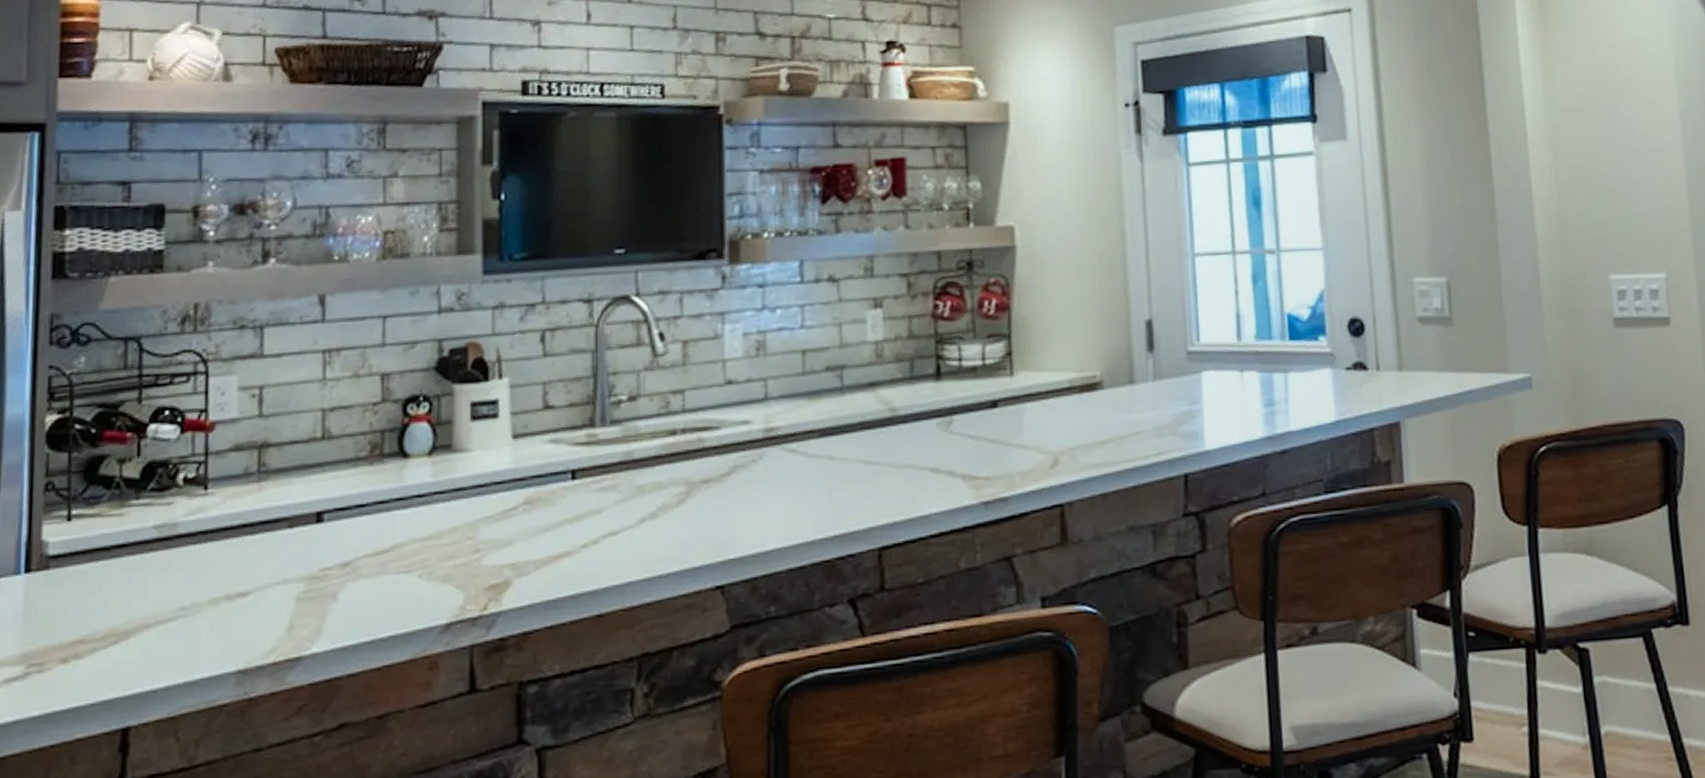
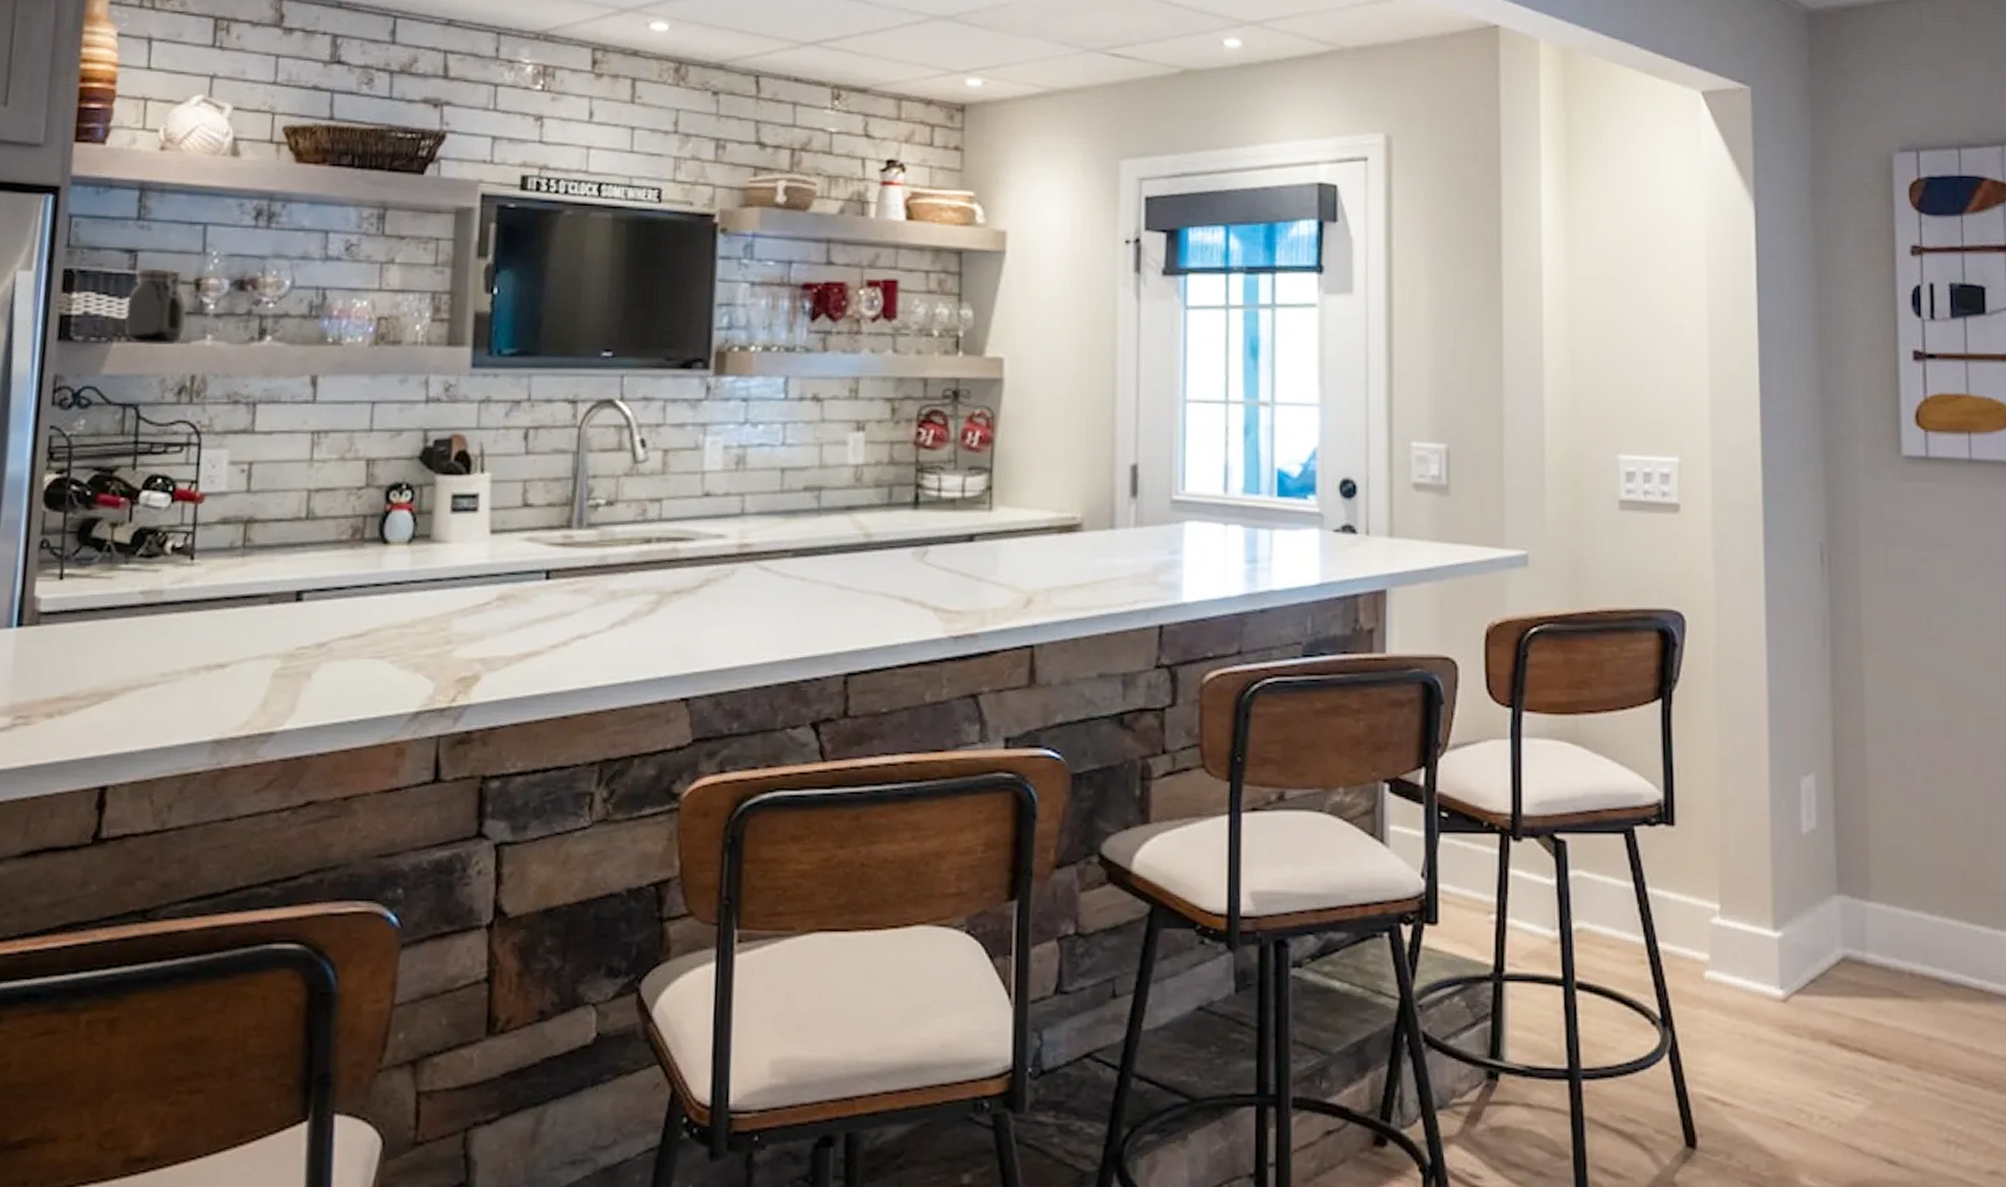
jar: none [122,198,186,277] -> present [125,268,186,345]

